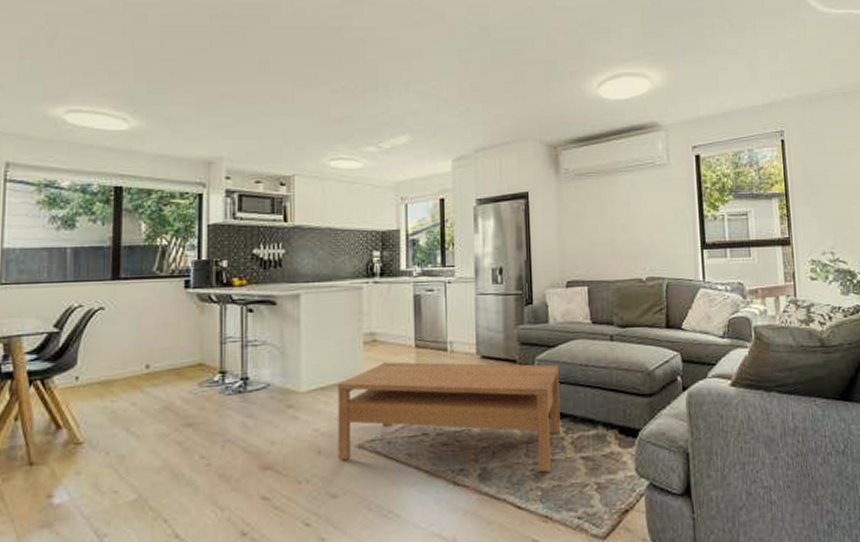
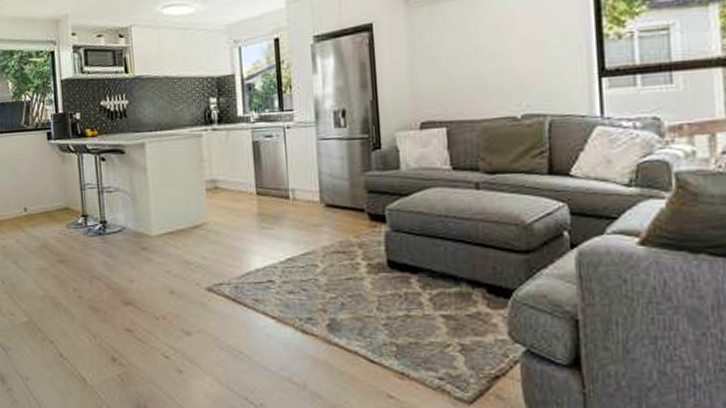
coffee table: present [337,362,561,473] -> none [184,209,417,328]

